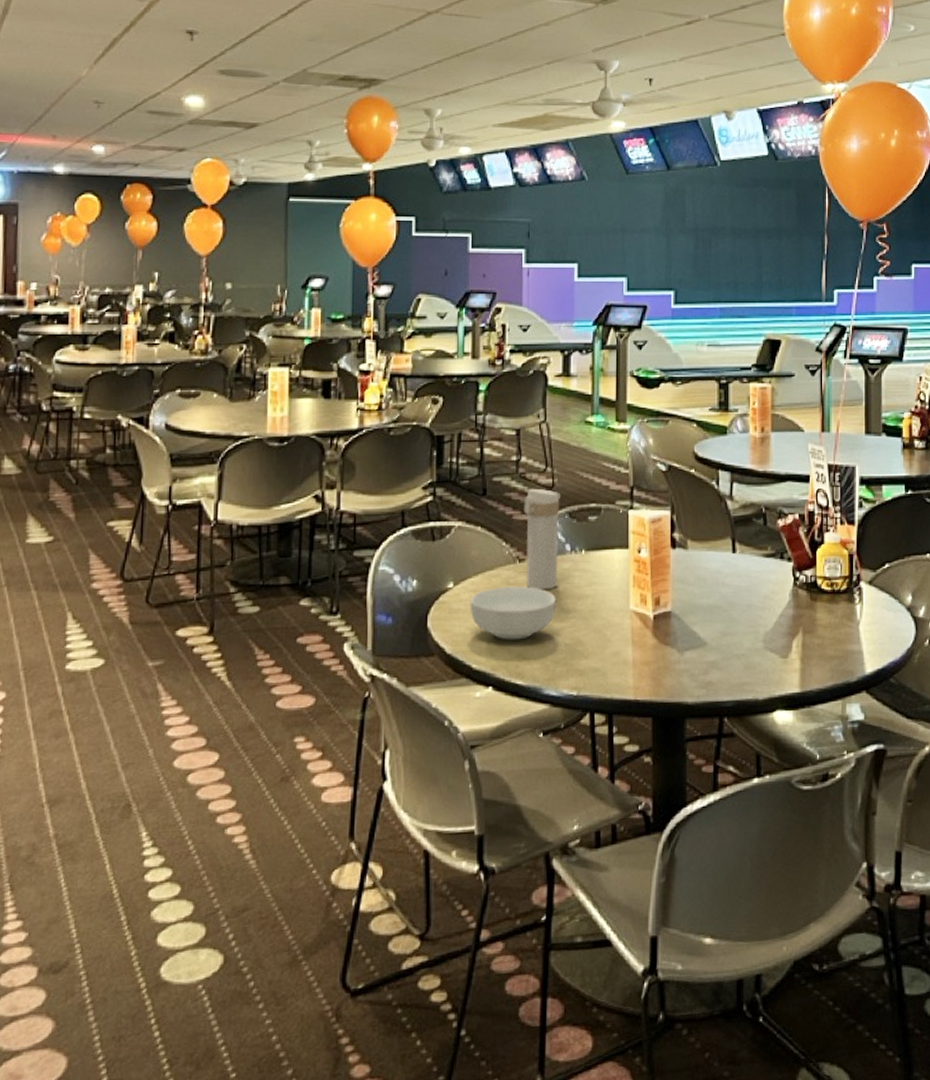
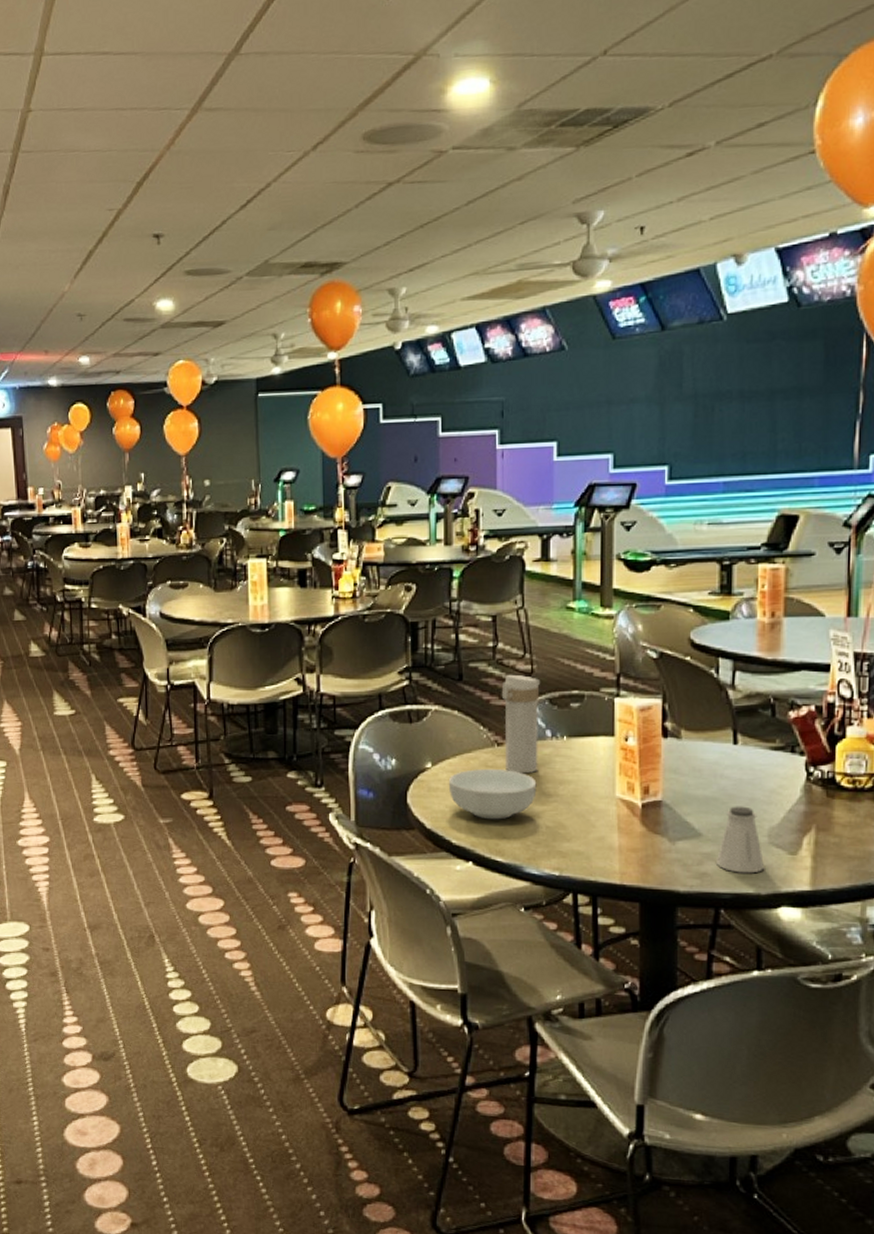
saltshaker: none [720,613,762,680] -> present [717,806,765,874]

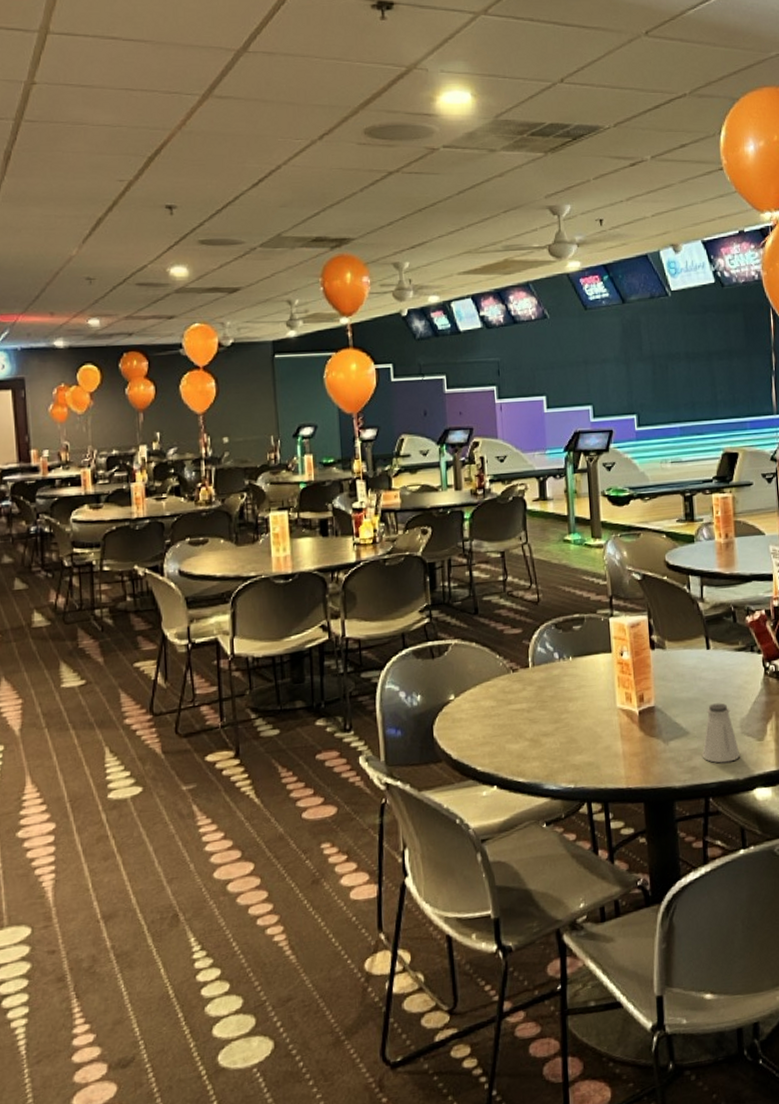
cereal bowl: present [448,768,537,820] -> none [470,693,550,743]
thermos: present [501,674,540,774] -> none [513,604,550,696]

